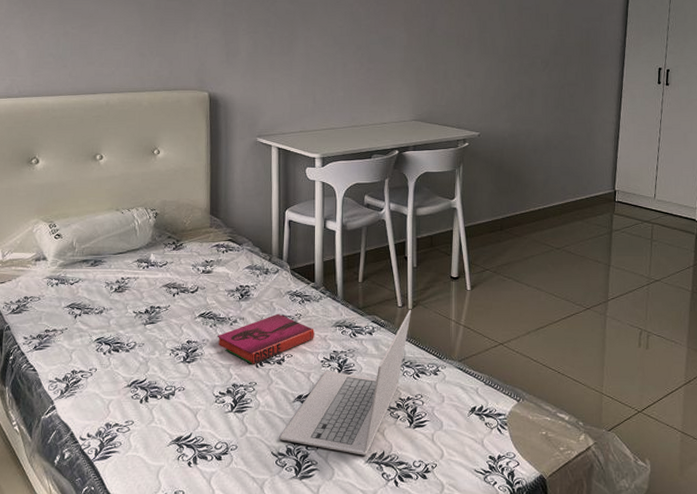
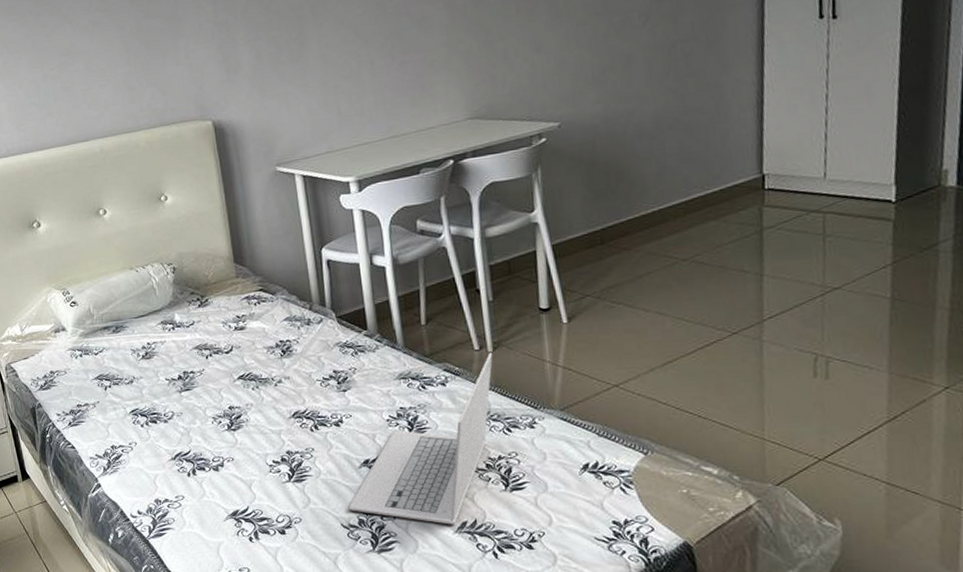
hardback book: present [218,313,314,364] -> none [262,369,375,428]

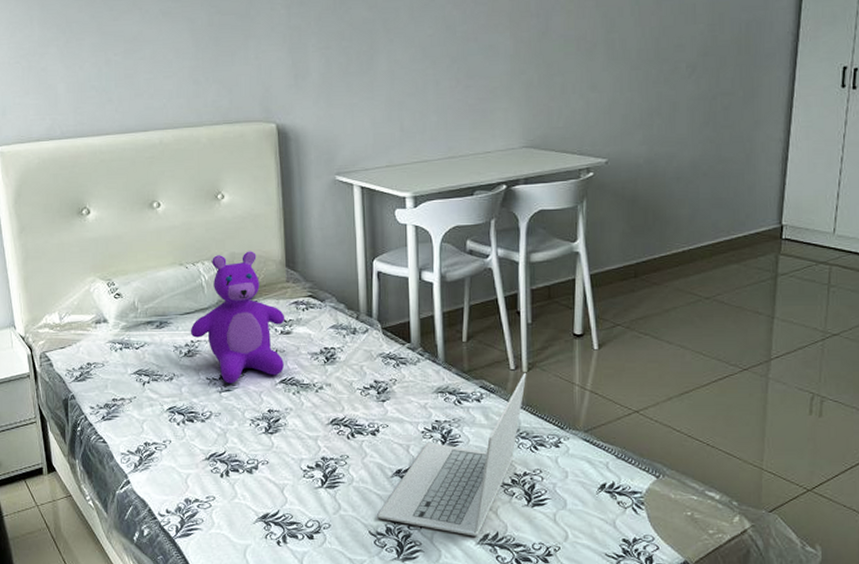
teddy bear: none [145,249,241,383] -> present [190,251,285,384]

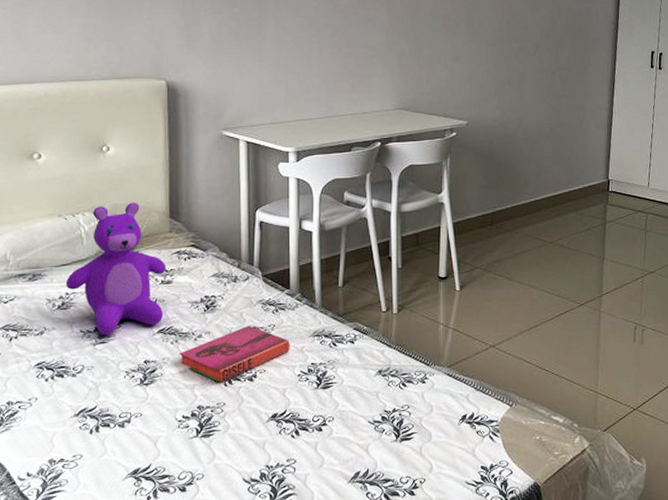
hardback book: none [302,378,413,435] -> present [180,325,290,383]
laptop: present [377,372,527,537] -> none [252,313,397,475]

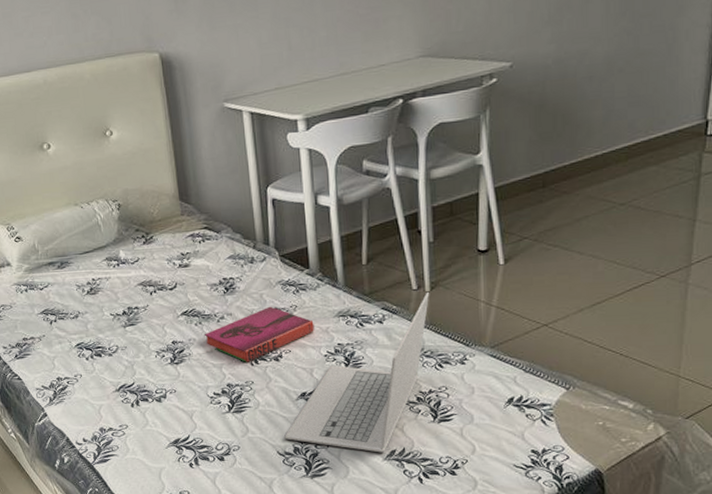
teddy bear: present [65,202,167,336] -> none [90,186,185,318]
laptop: none [252,313,397,475] -> present [284,291,430,453]

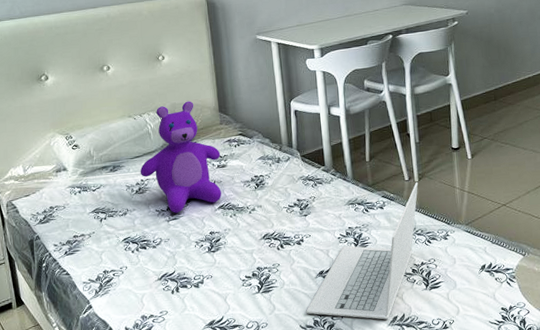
teddy bear: none [90,186,185,318] -> present [140,101,222,213]
hardback book: present [205,306,314,362] -> none [238,198,330,247]

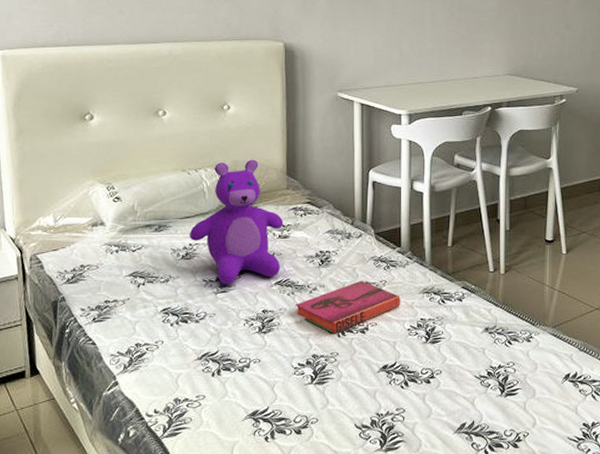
hardback book: none [238,198,330,247] -> present [296,280,401,334]
laptop: present [306,181,419,320] -> none [363,274,504,426]

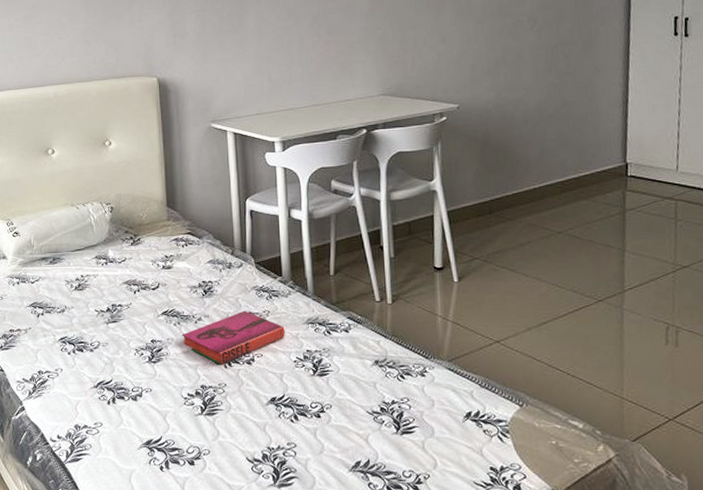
teddy bear: present [189,159,284,285] -> none [80,192,167,315]

